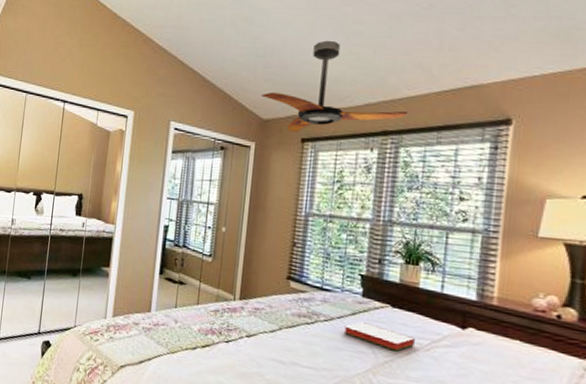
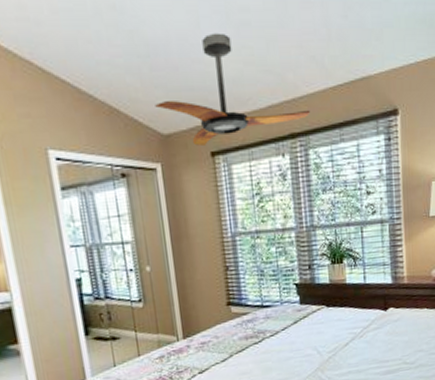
hardback book: present [343,322,415,352] -> none [289,327,350,346]

